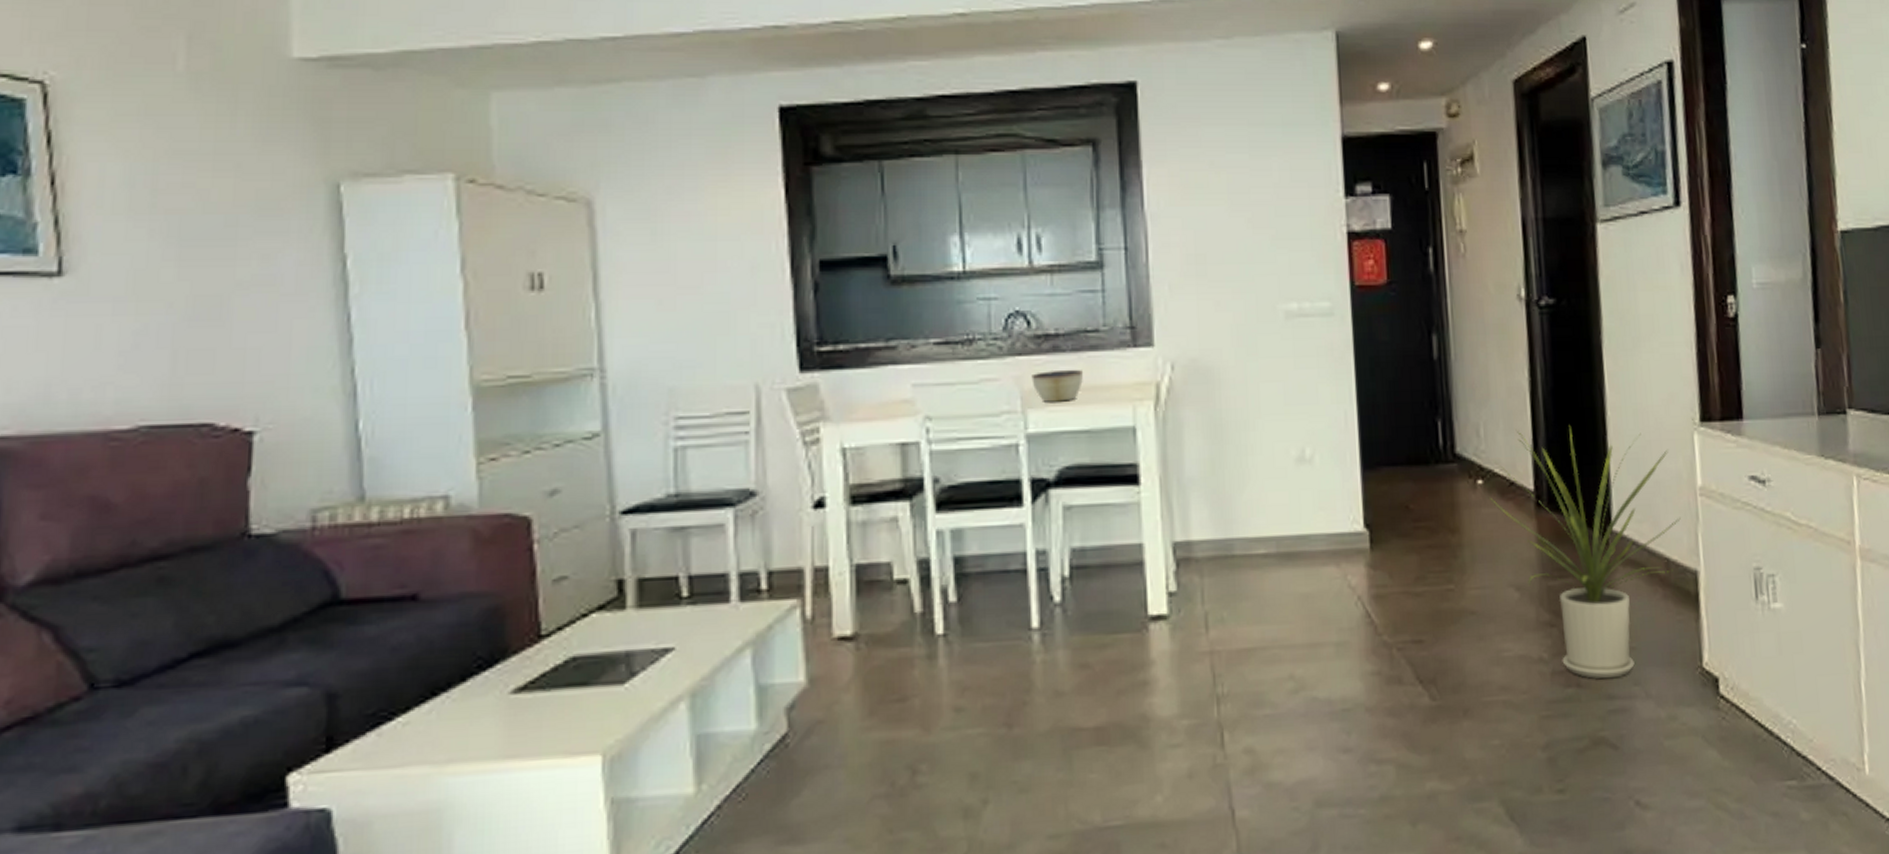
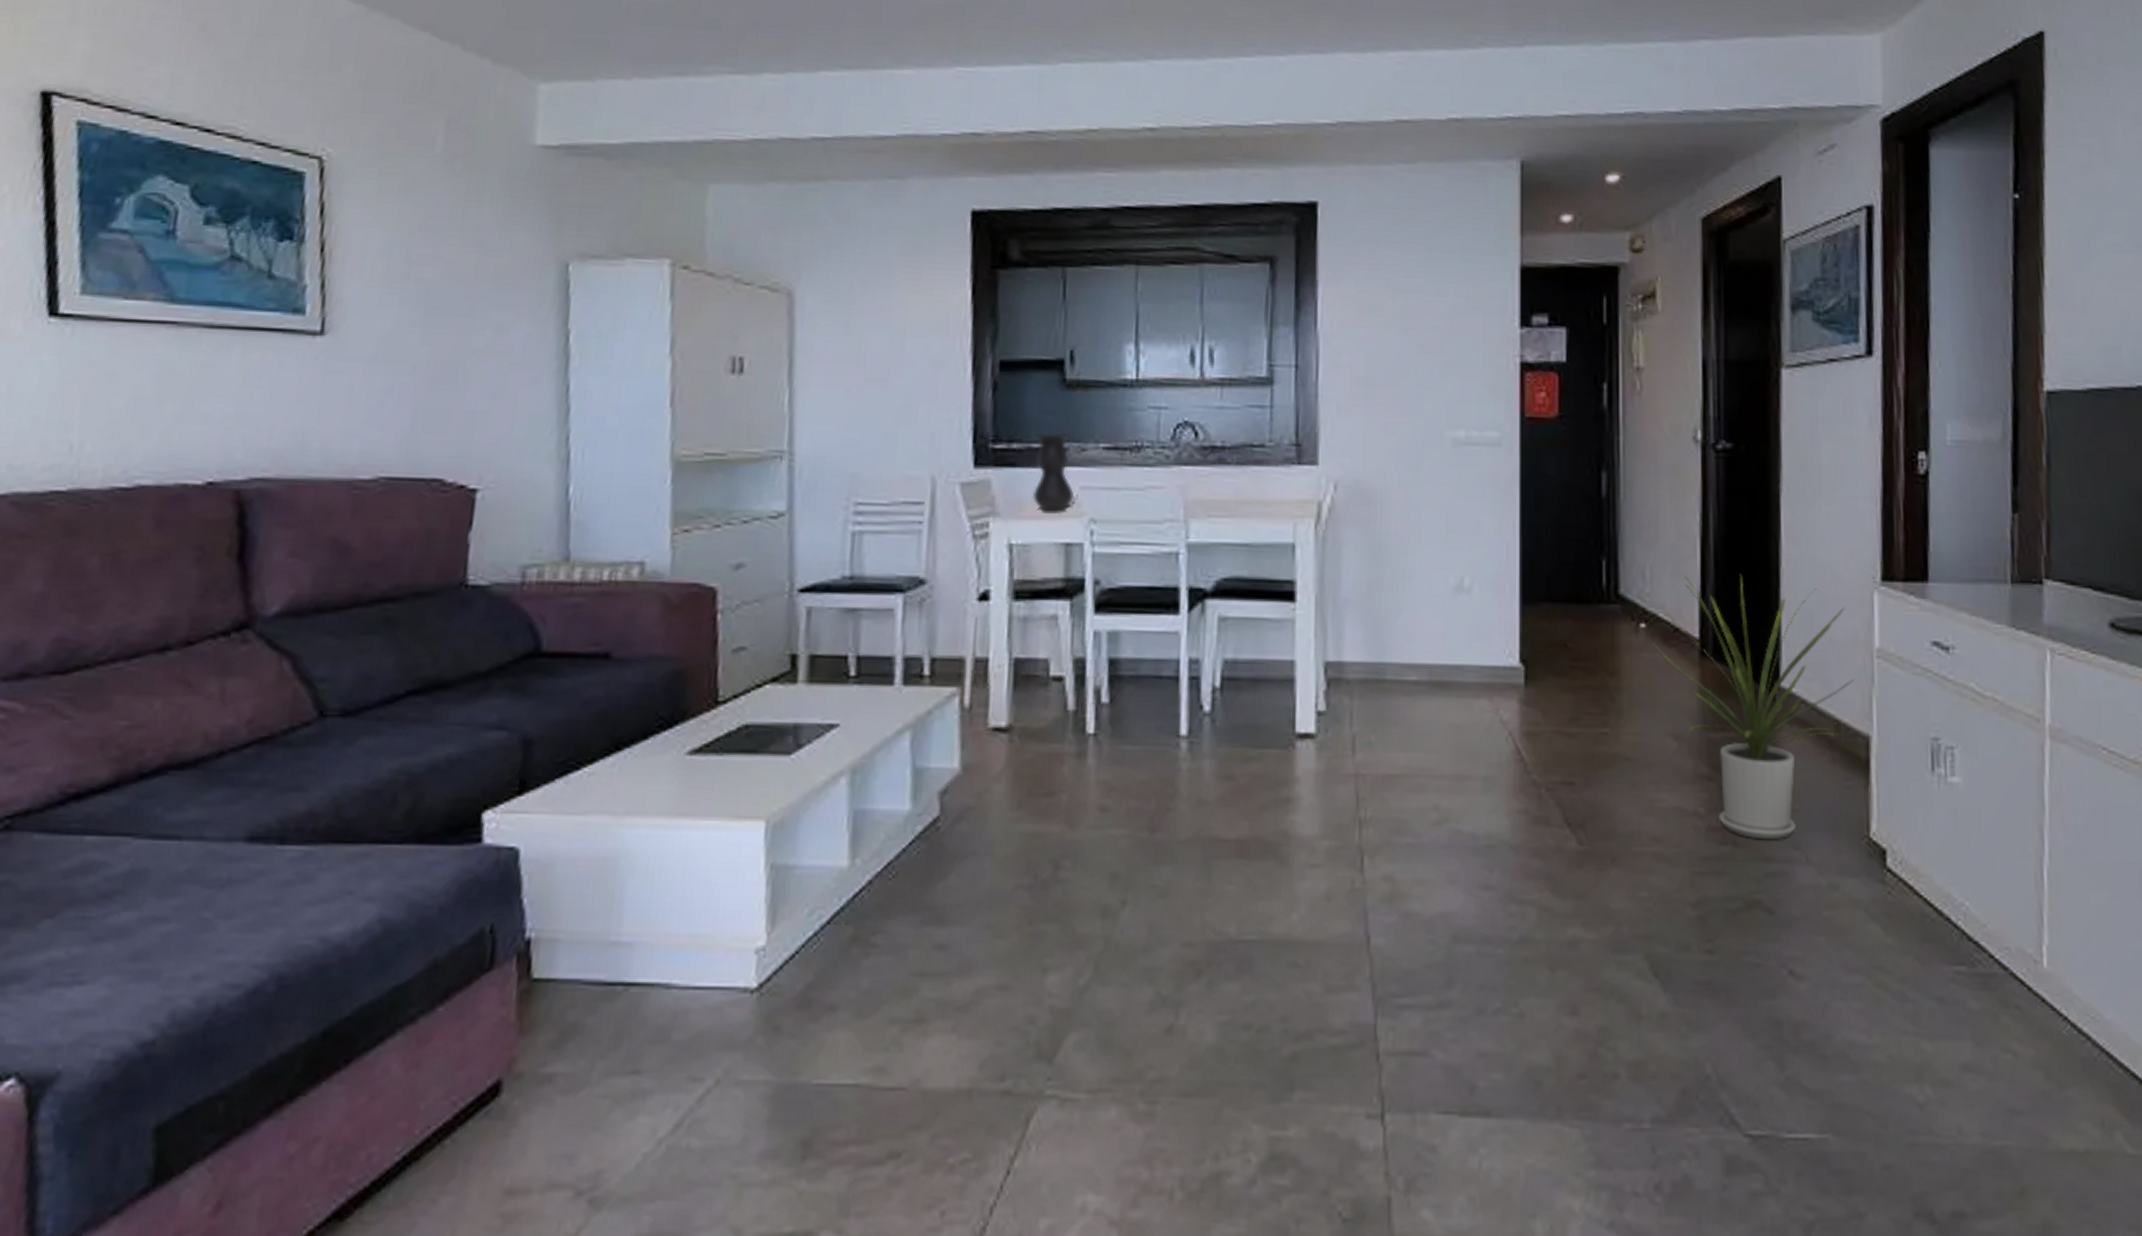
vase: none [862,332,908,414] -> present [1032,434,1075,514]
bowl: present [1031,369,1083,402] -> none [1195,482,1246,514]

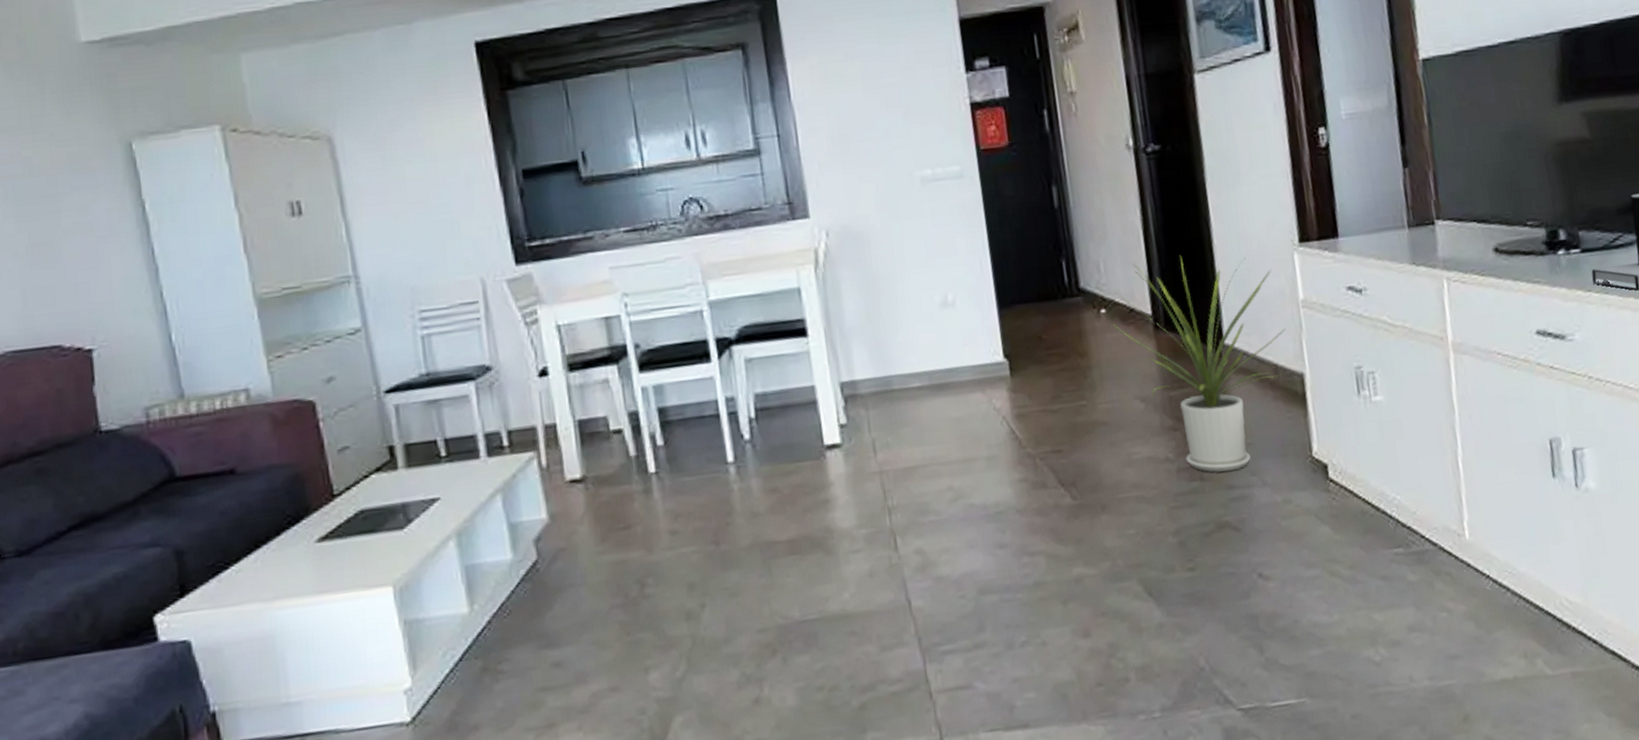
vase: present [1032,434,1075,514] -> none [564,224,607,295]

